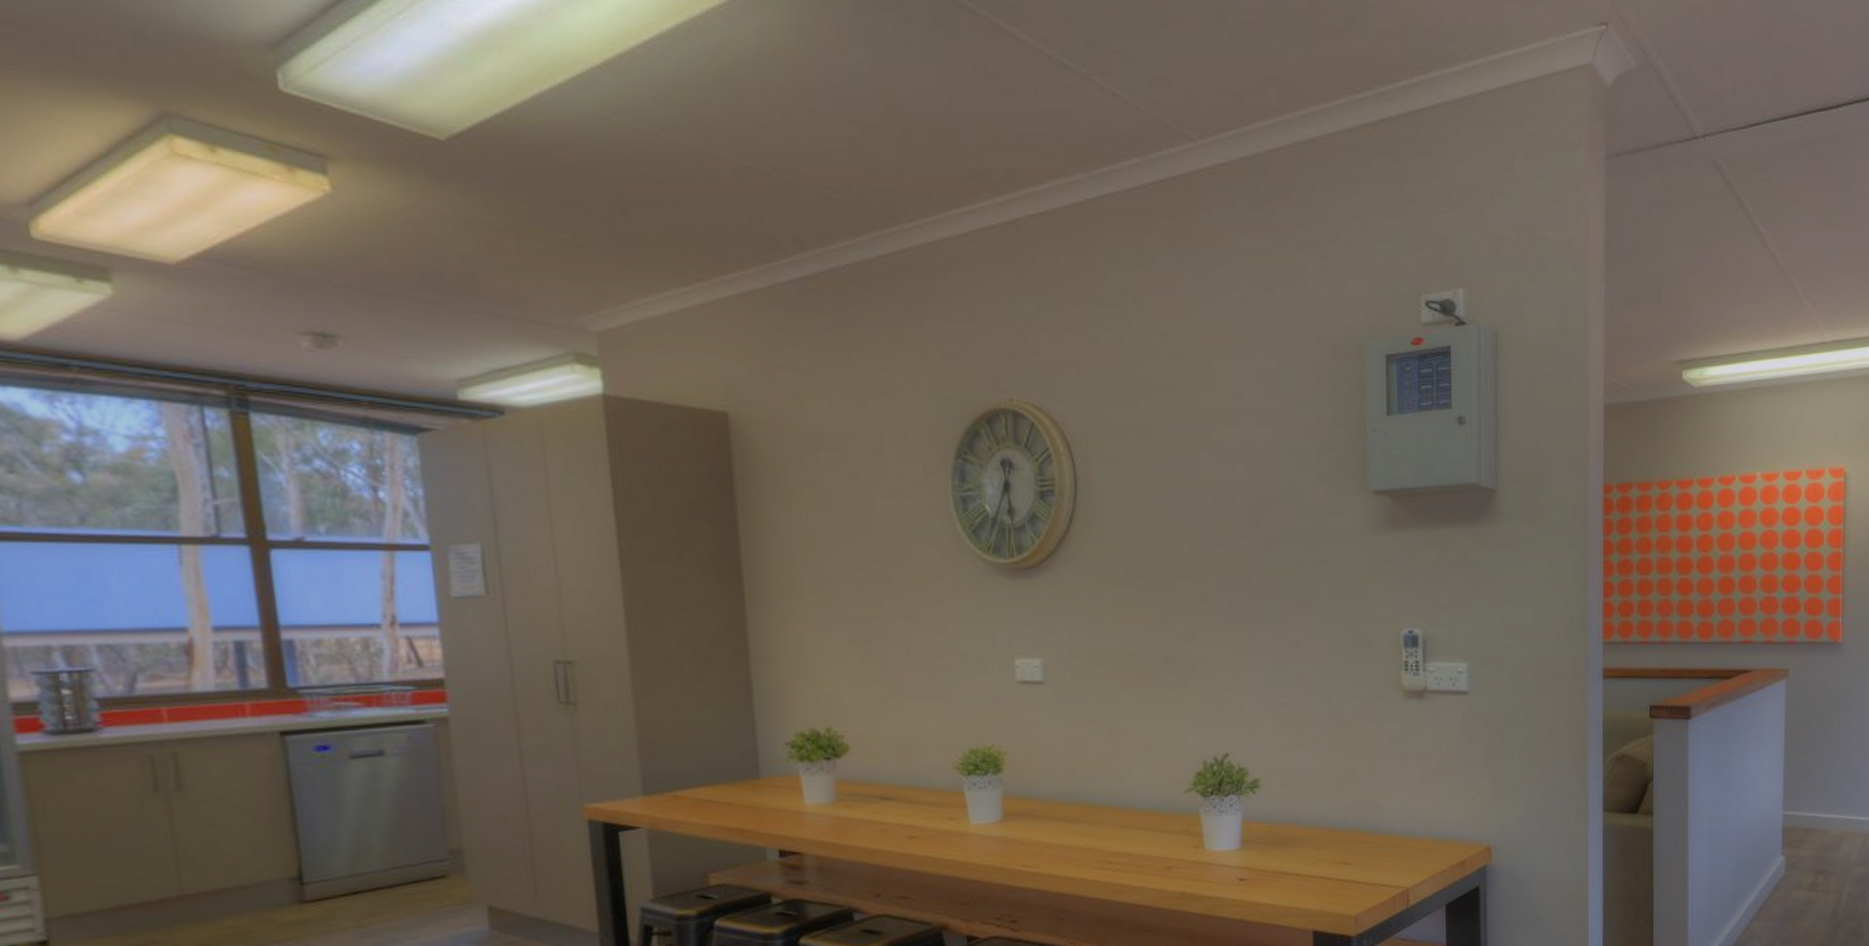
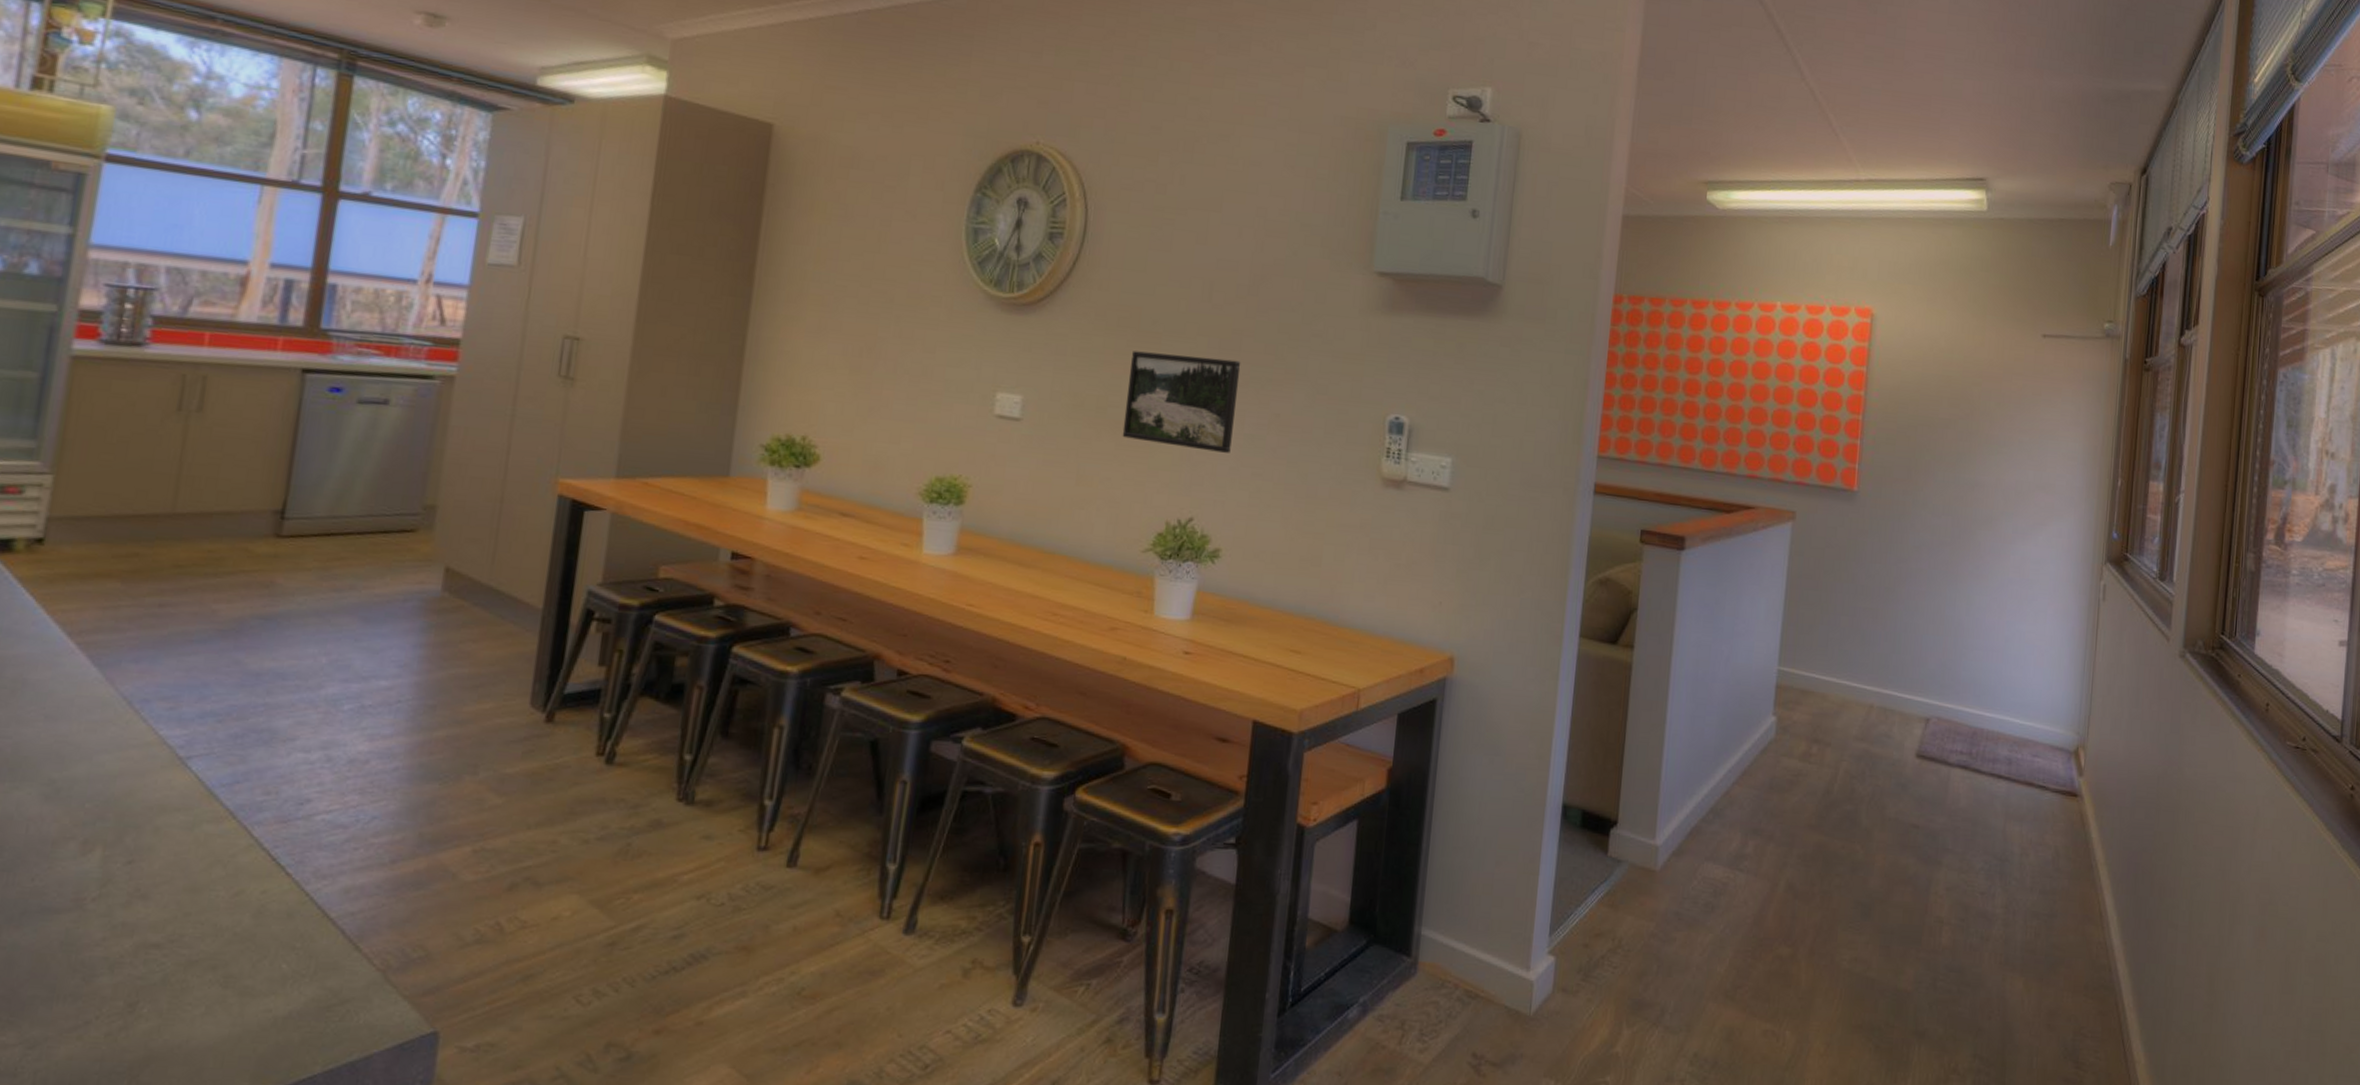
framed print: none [1143,596,1255,688] -> present [1122,351,1241,453]

